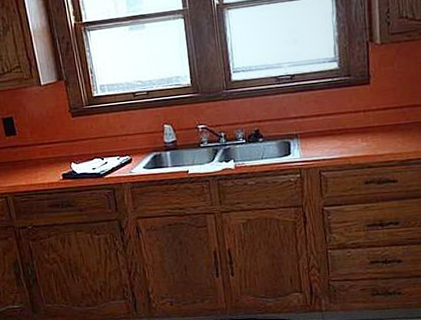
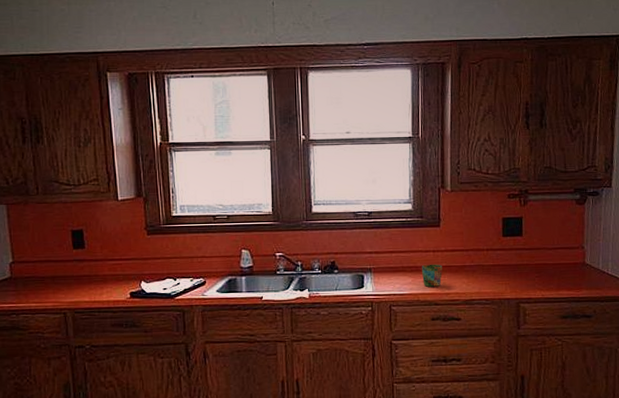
mug: none [351,124,375,149] -> present [421,264,443,287]

